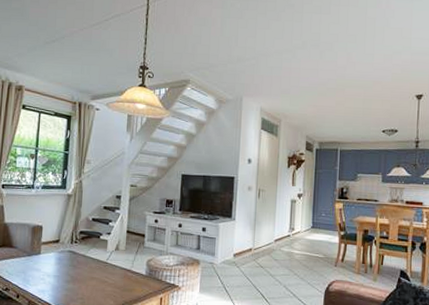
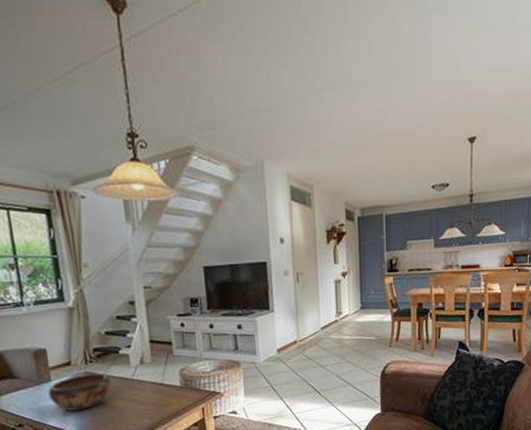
decorative bowl: none [35,252,89,284] -> present [48,373,112,412]

